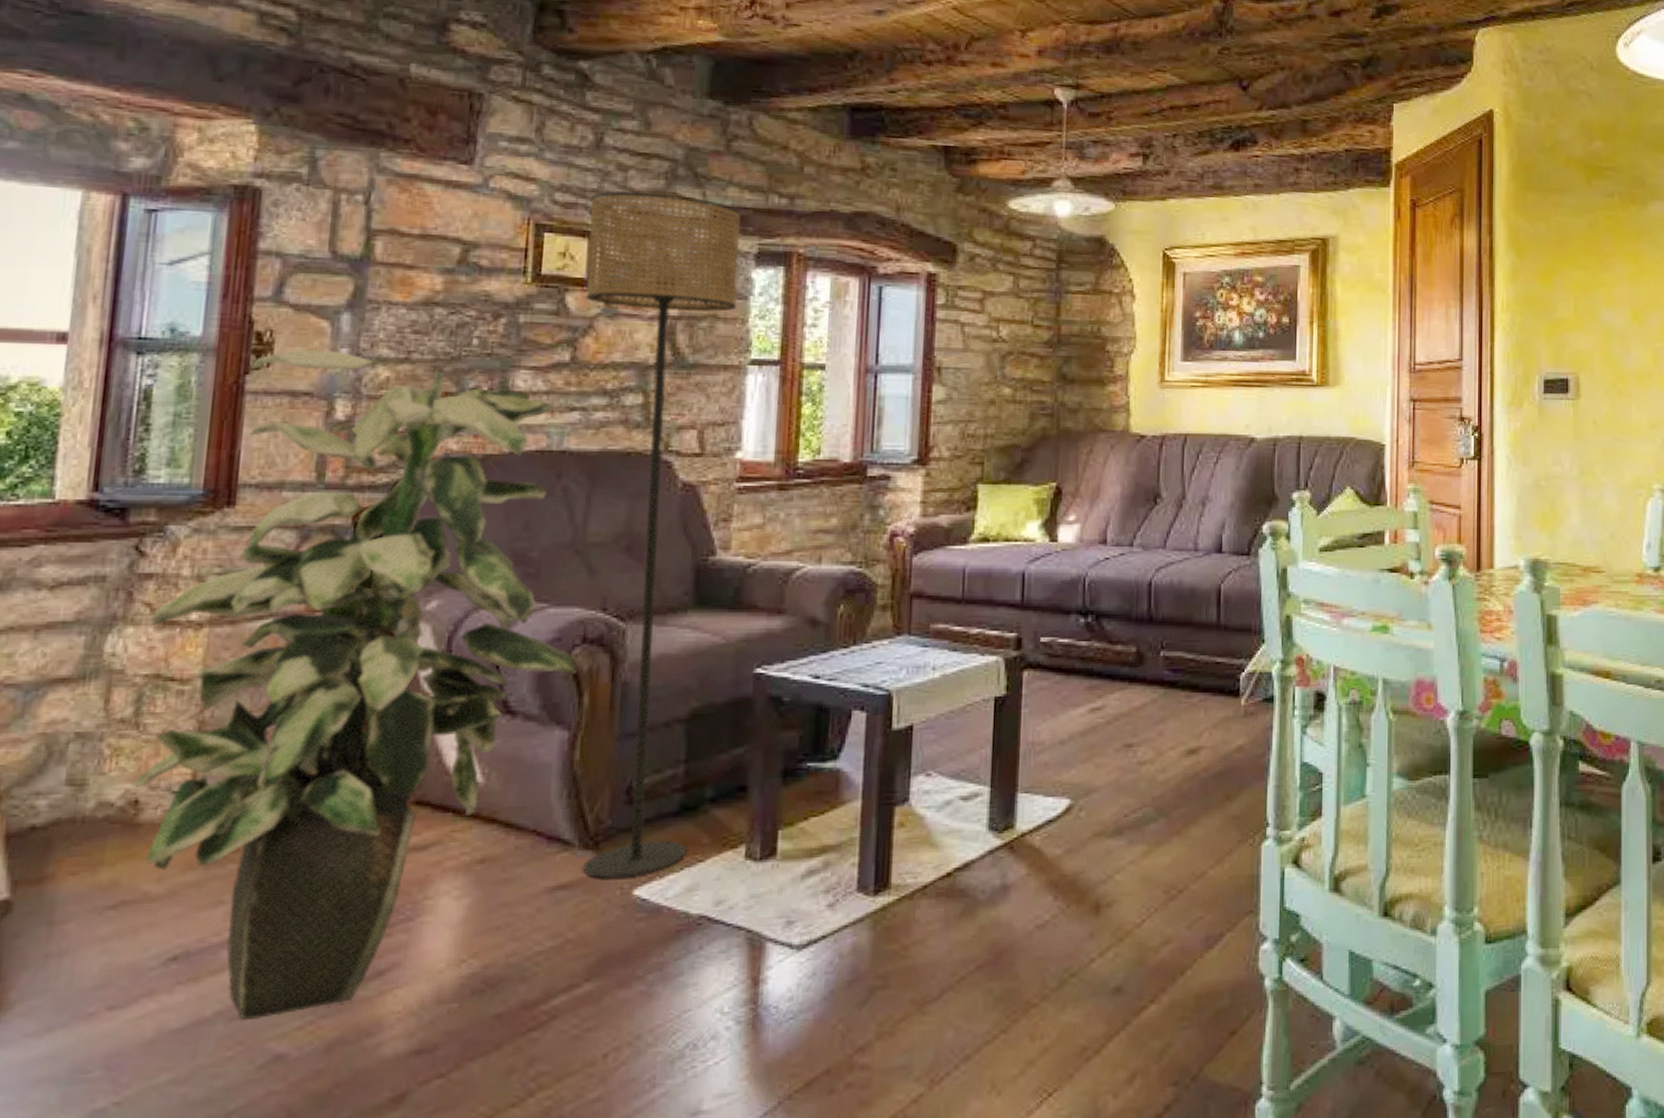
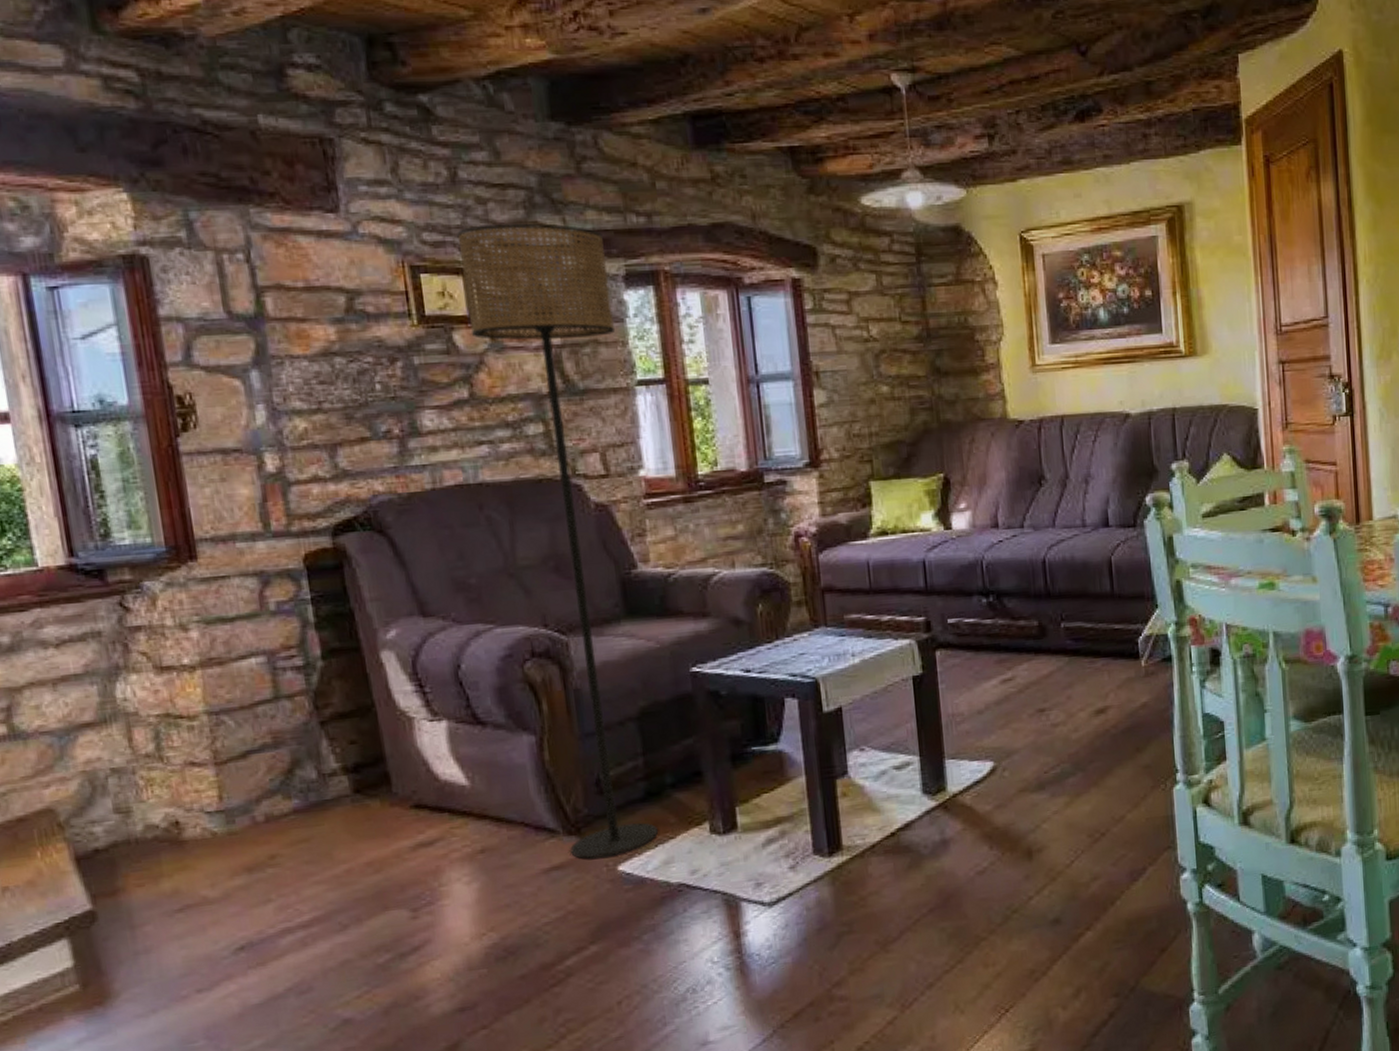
indoor plant: present [131,349,576,1020] -> none [148,408,531,993]

